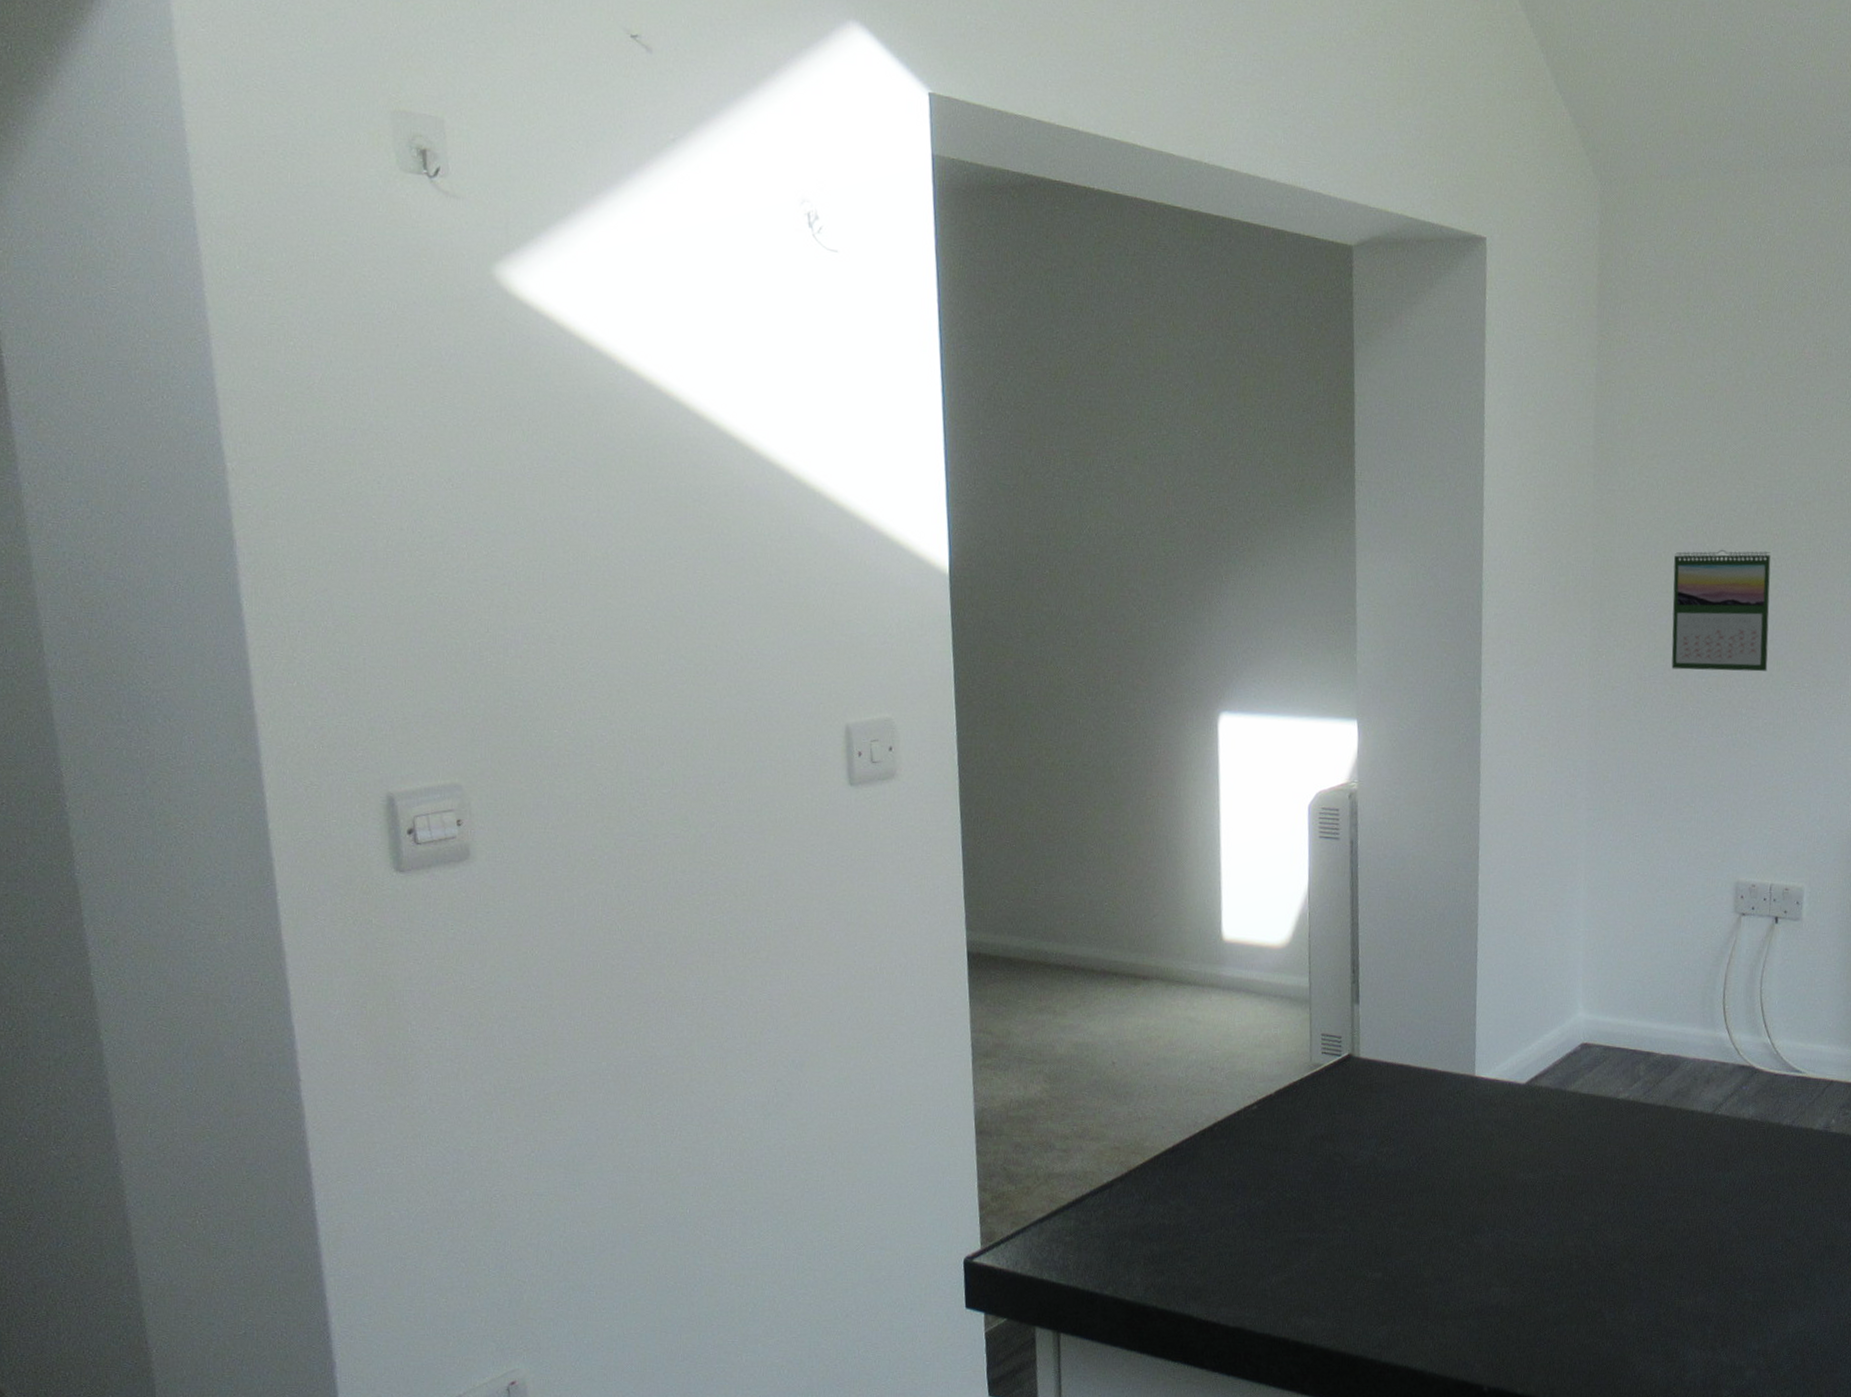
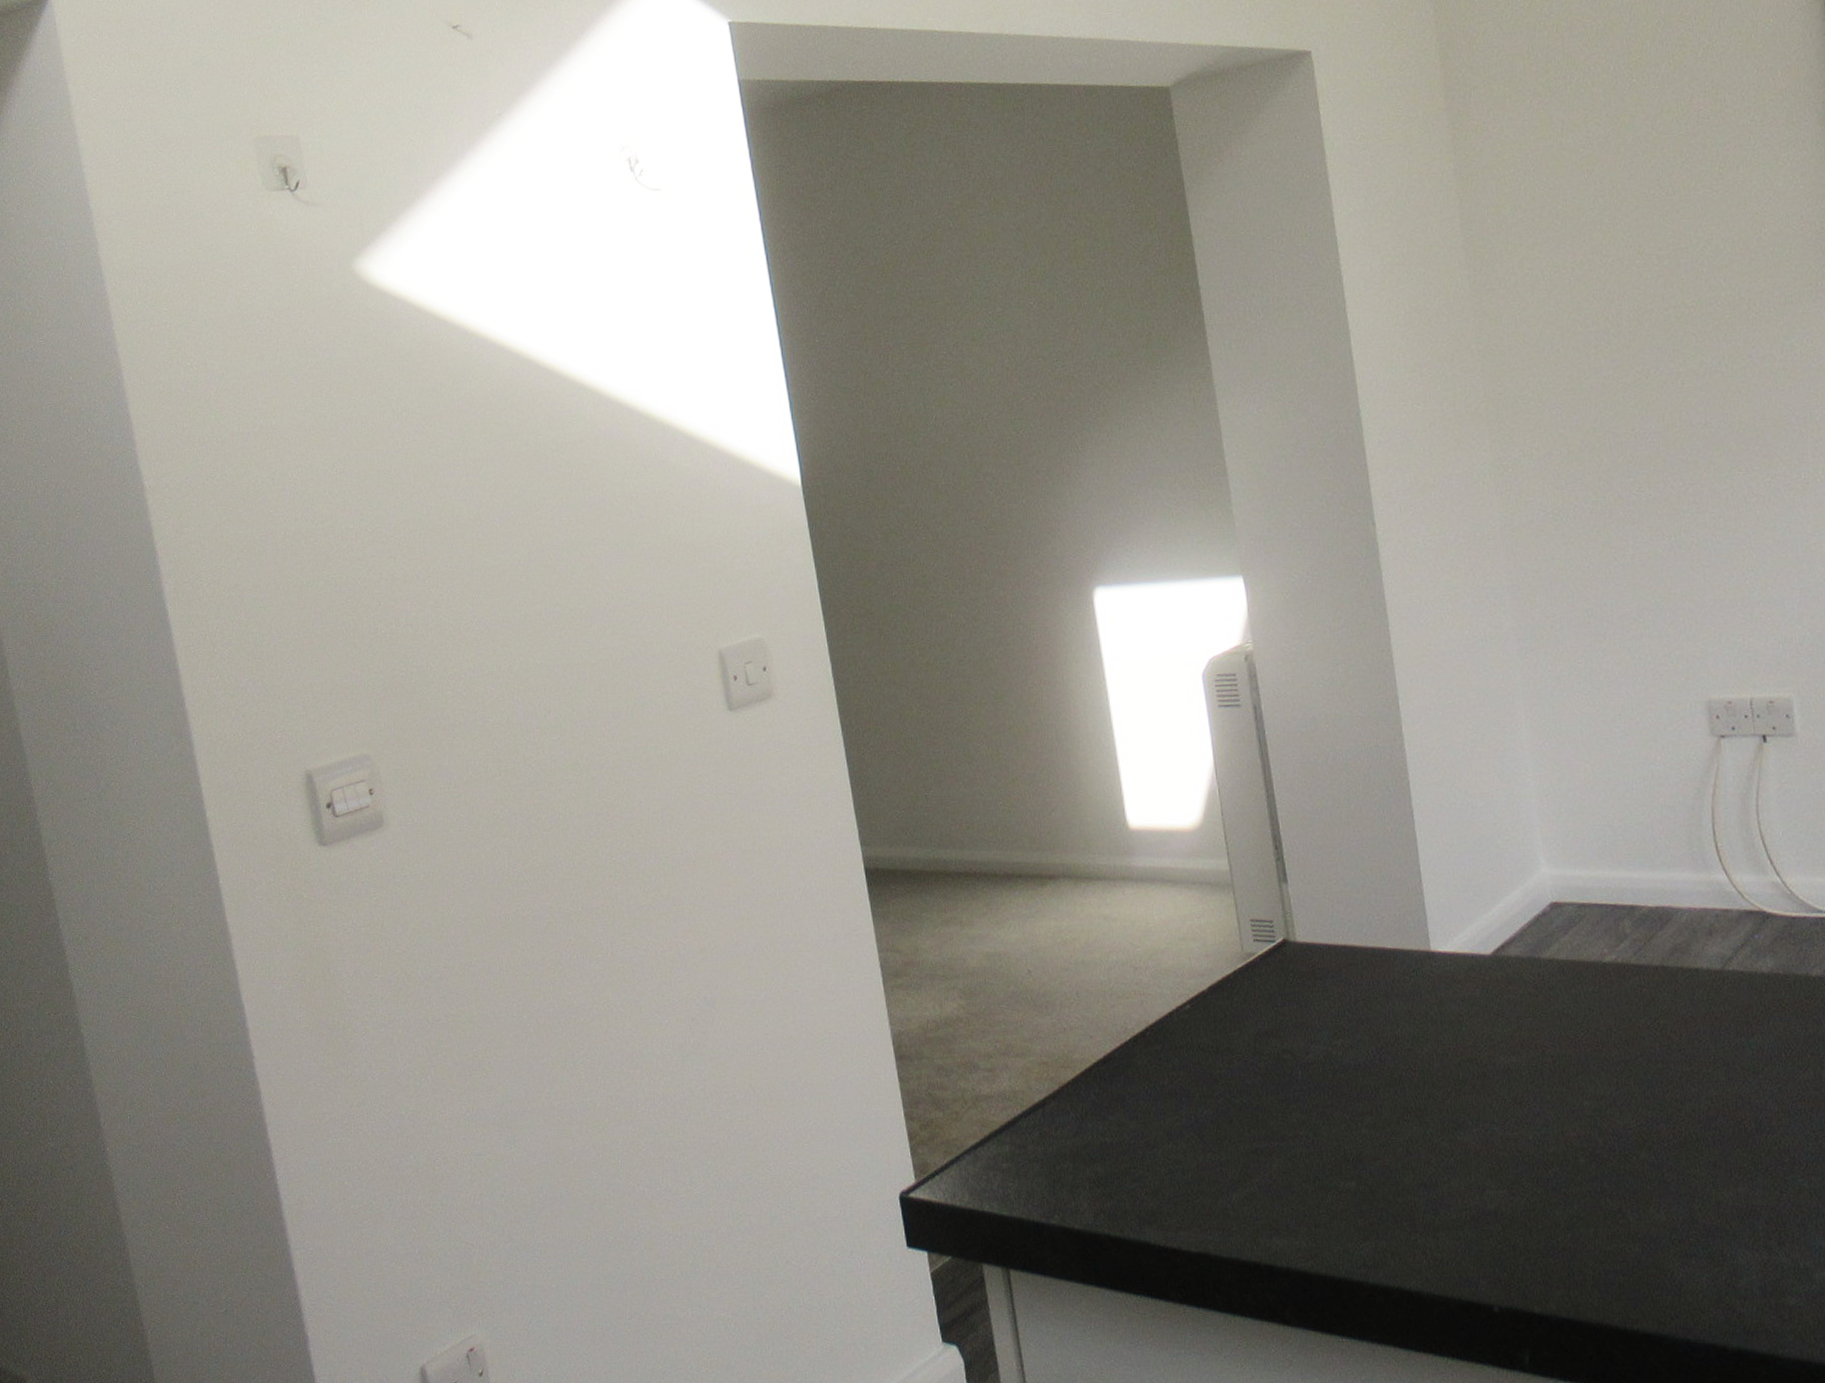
calendar: present [1671,549,1771,672] -> none [1575,326,1706,473]

